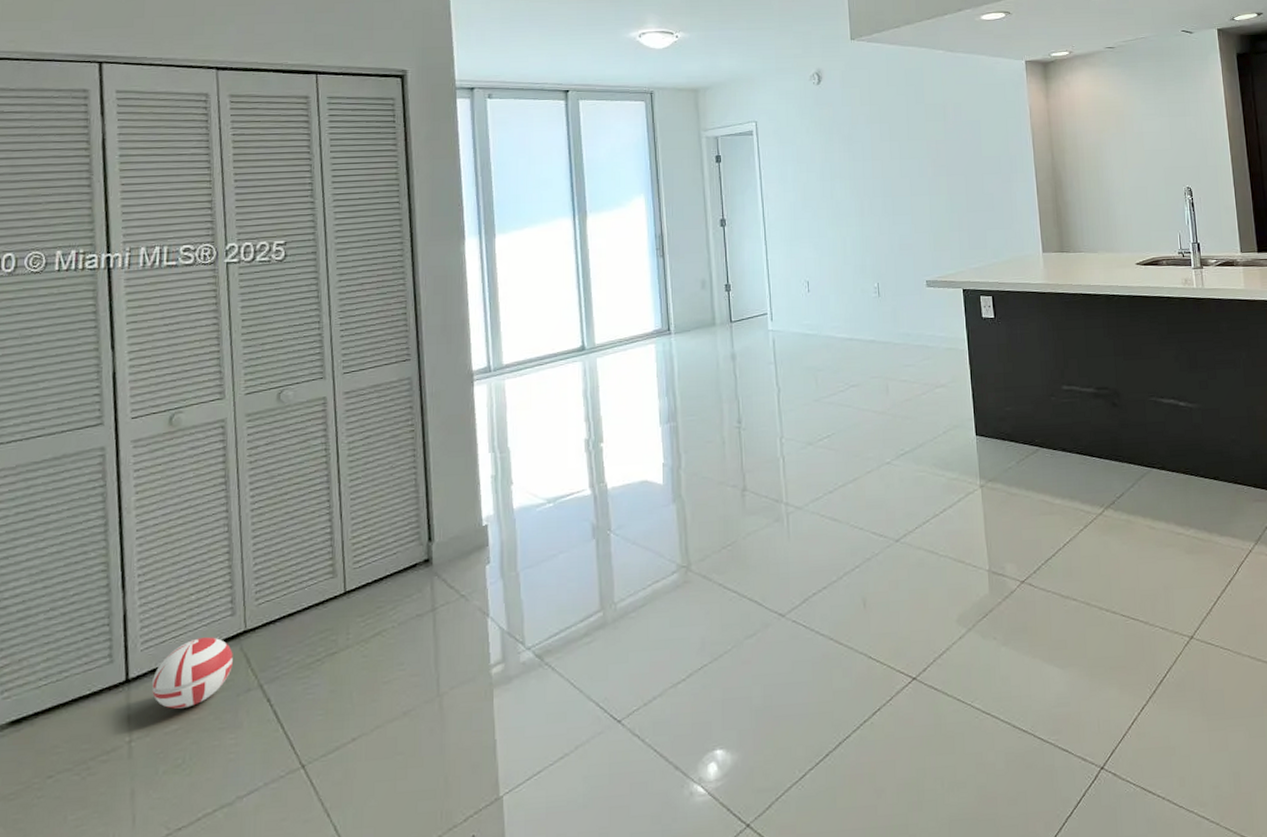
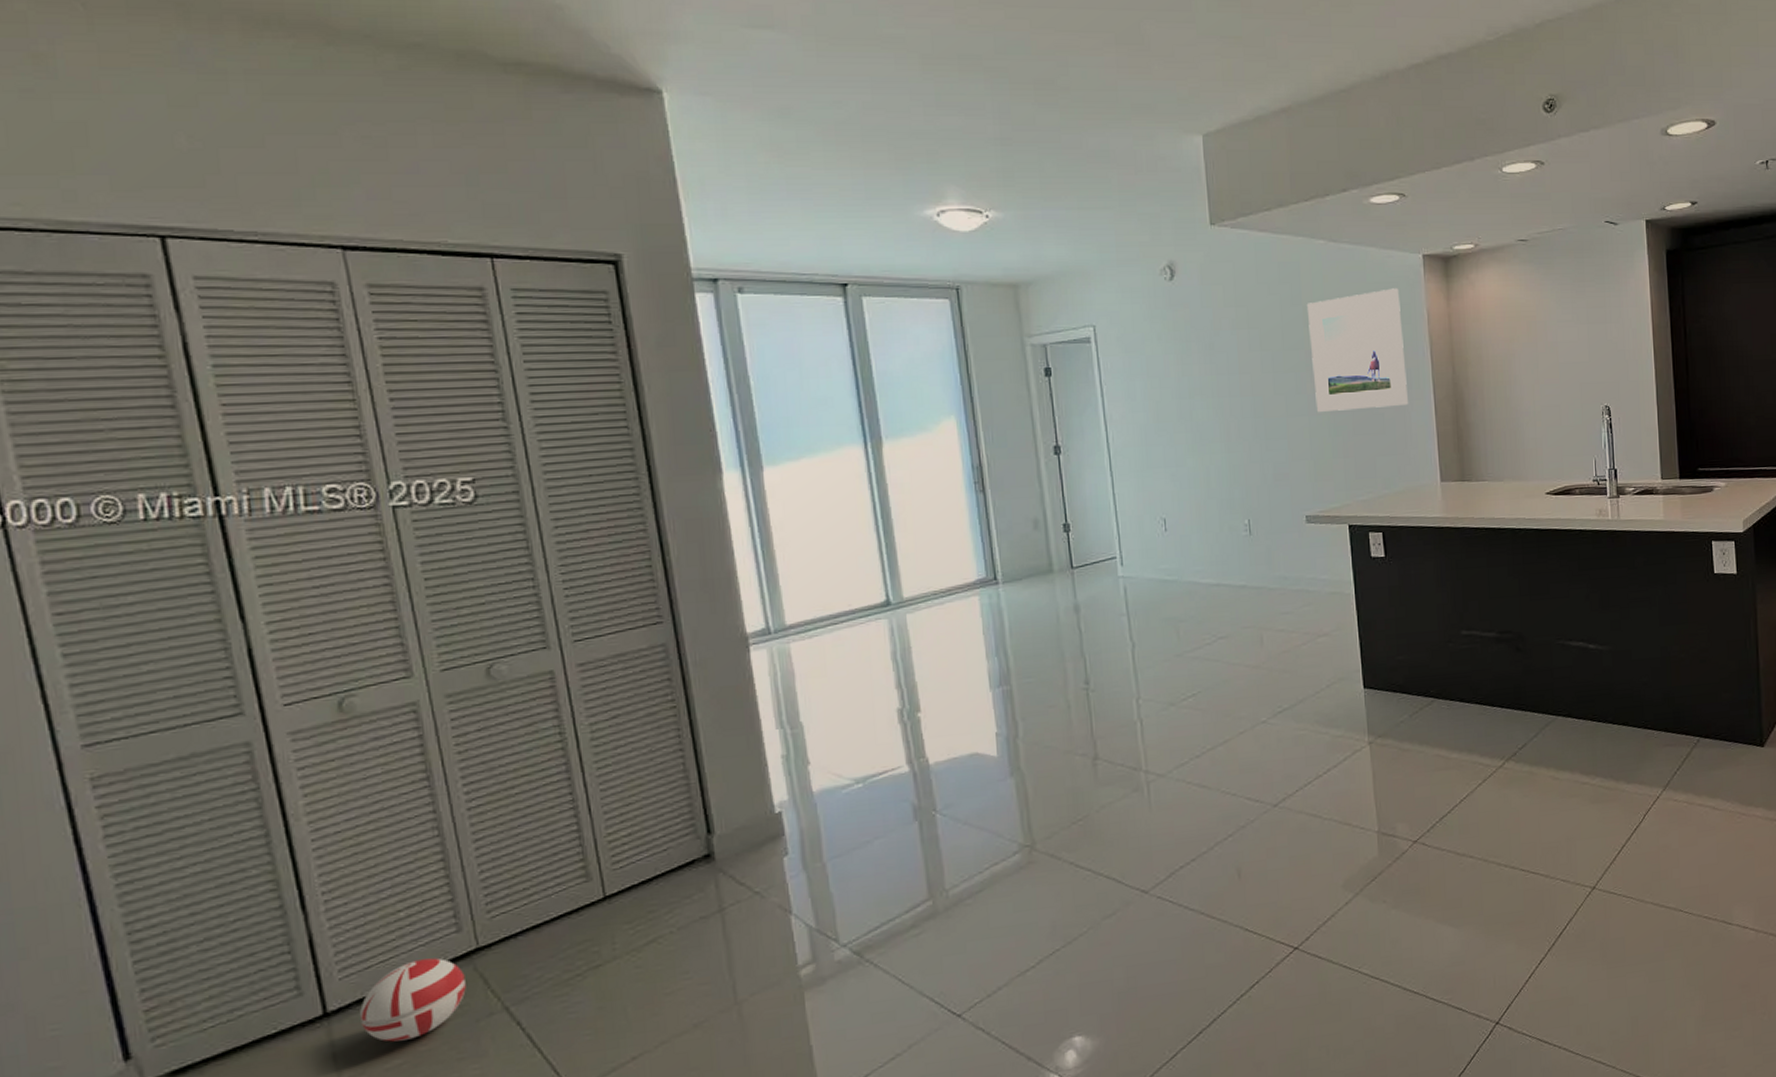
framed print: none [928,89,1014,193] -> present [1306,288,1408,413]

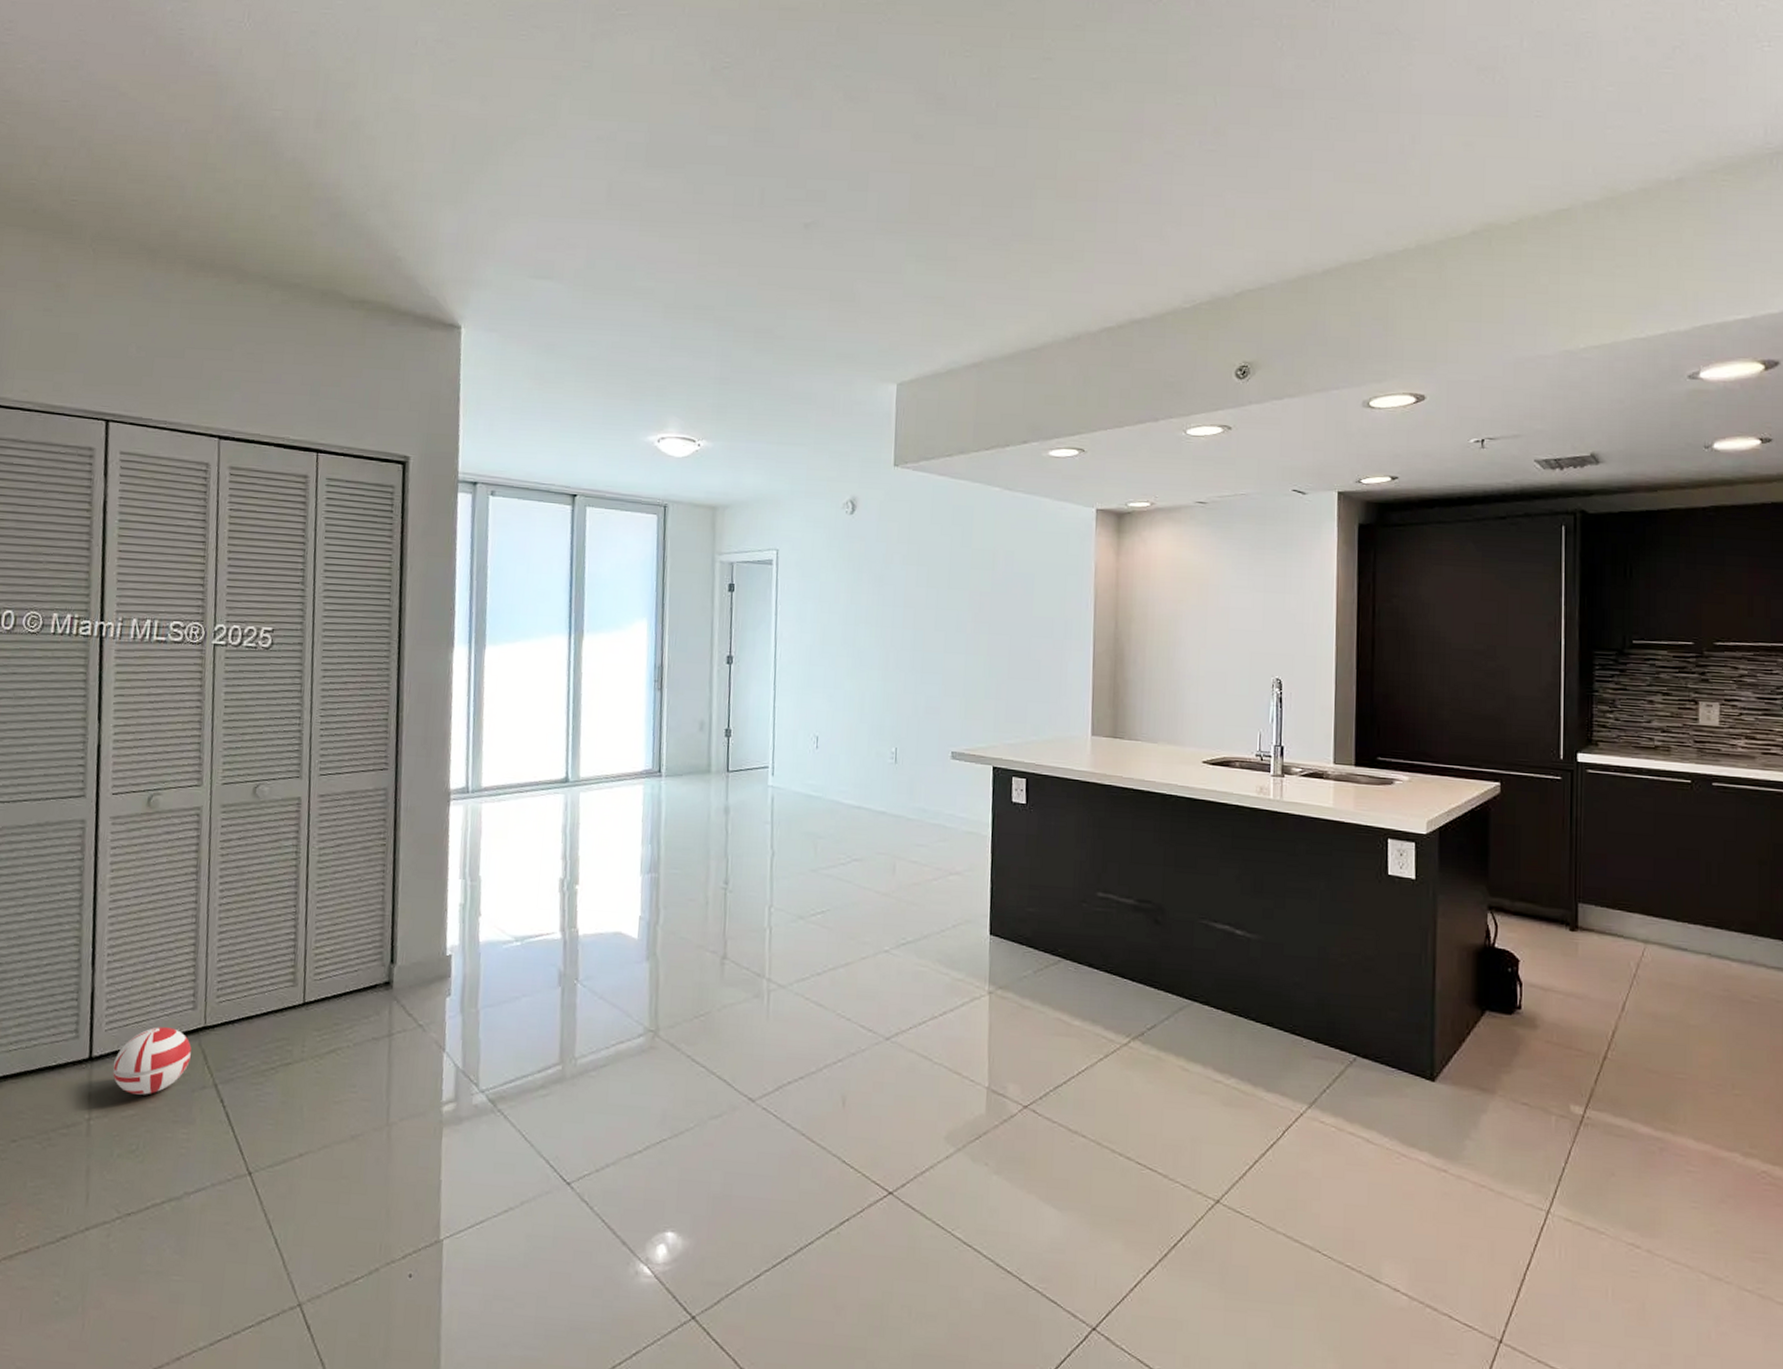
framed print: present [1306,288,1408,413] -> none [974,539,1069,655]

